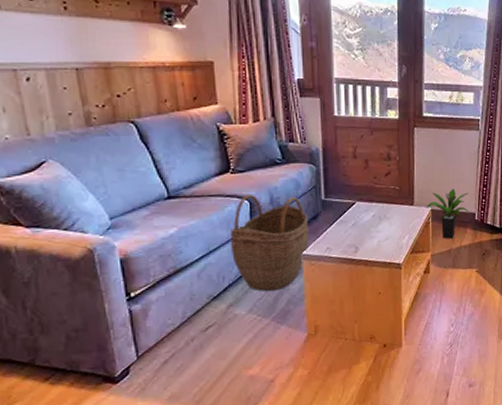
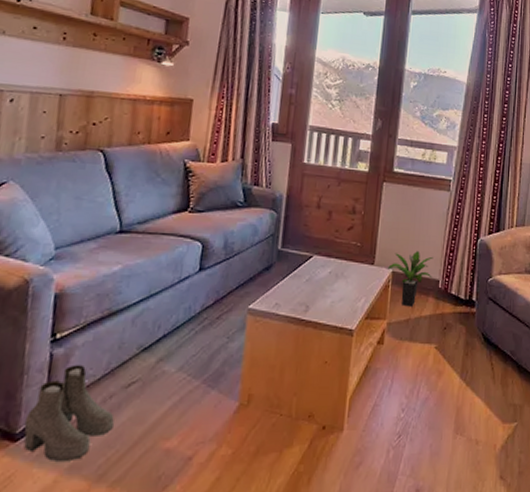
boots: none [120,316,201,395] -> present [24,365,115,461]
woven basket: present [230,195,309,291] -> none [173,237,260,347]

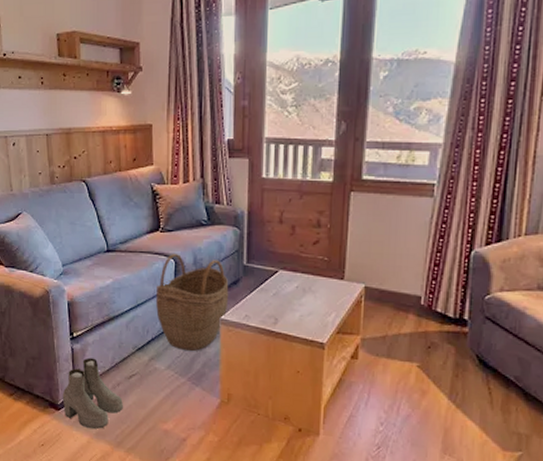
woven basket: none [173,237,260,347] -> present [156,254,229,351]
potted plant: present [387,251,433,307] -> none [358,265,414,323]

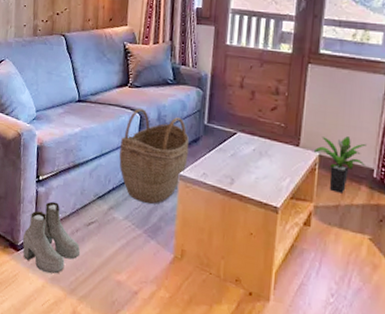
potted plant: none [358,265,414,323] -> present [313,136,367,193]

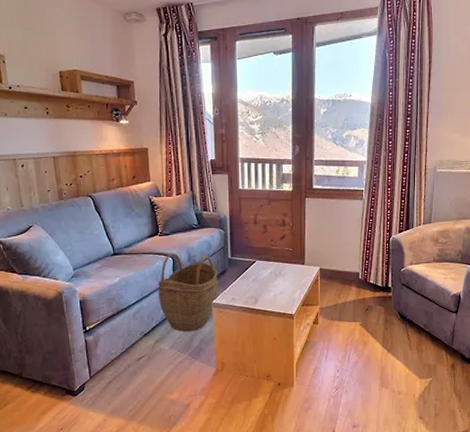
boots: present [22,201,81,274] -> none [78,346,135,408]
potted plant: present [313,136,367,193] -> none [315,251,354,295]

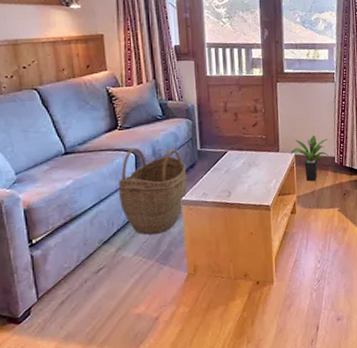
potted plant: none [315,251,354,295] -> present [290,136,330,182]

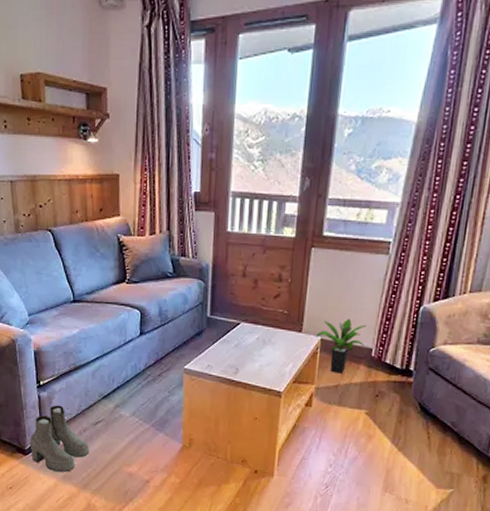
boots: none [22,260,94,334] -> present [29,405,90,472]
woven basket: present [119,148,187,235] -> none [122,305,193,399]

